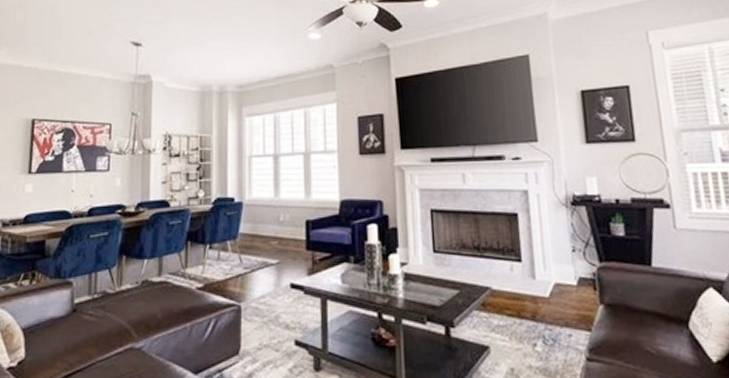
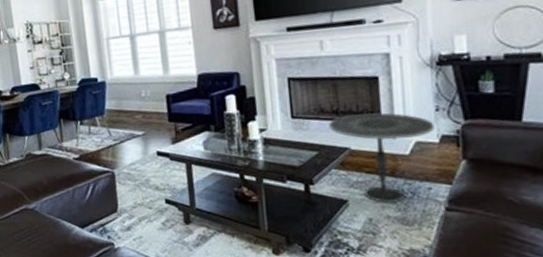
side table: none [470,250,572,351] -> present [329,112,435,203]

